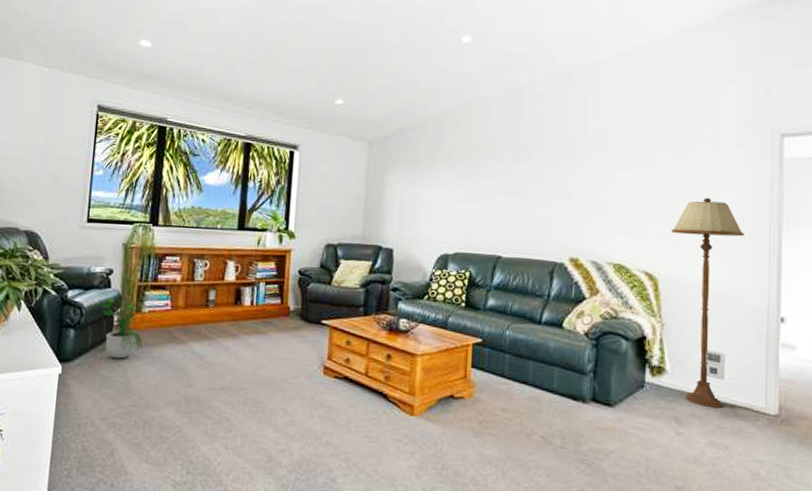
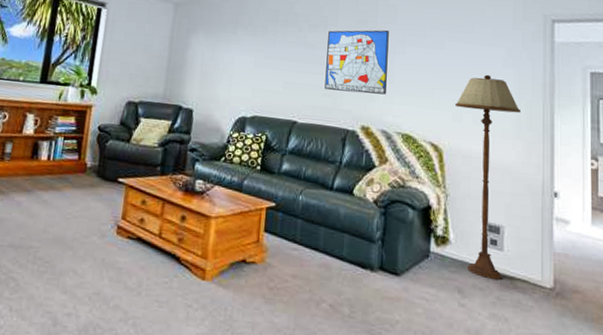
wall art: none [530,156,598,224] -> present [324,30,389,95]

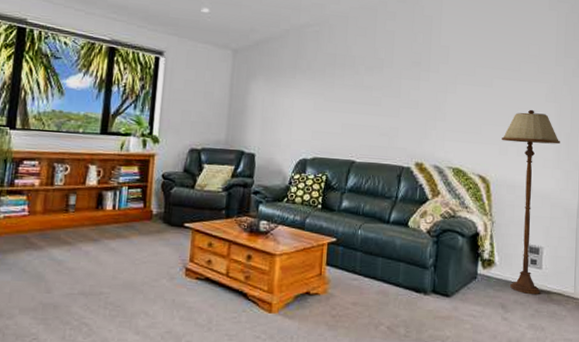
wall art: present [324,30,389,95] -> none [381,70,441,132]

